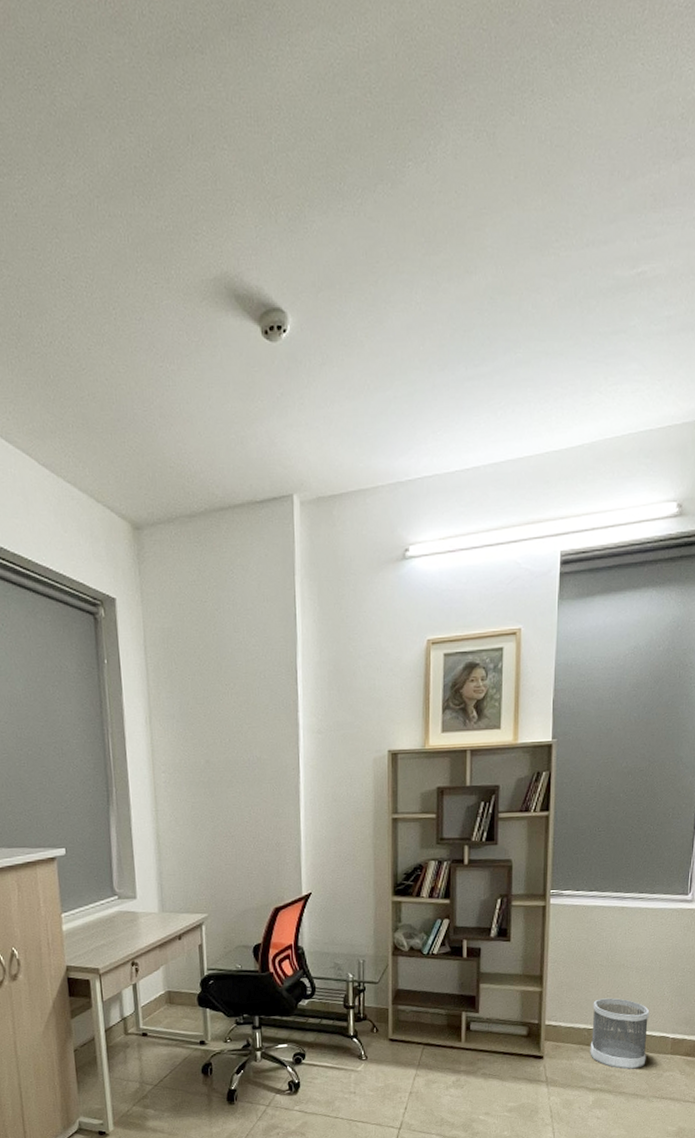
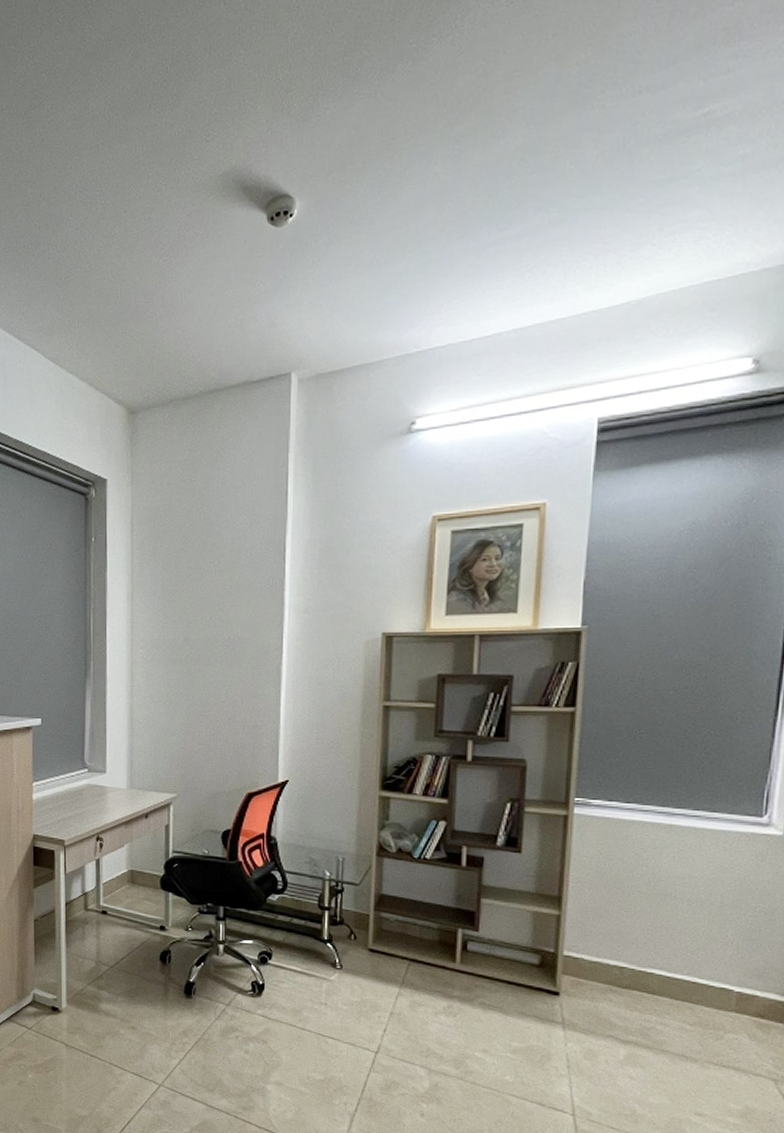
wastebasket: present [590,998,650,1070] -> none [622,932,706,1024]

